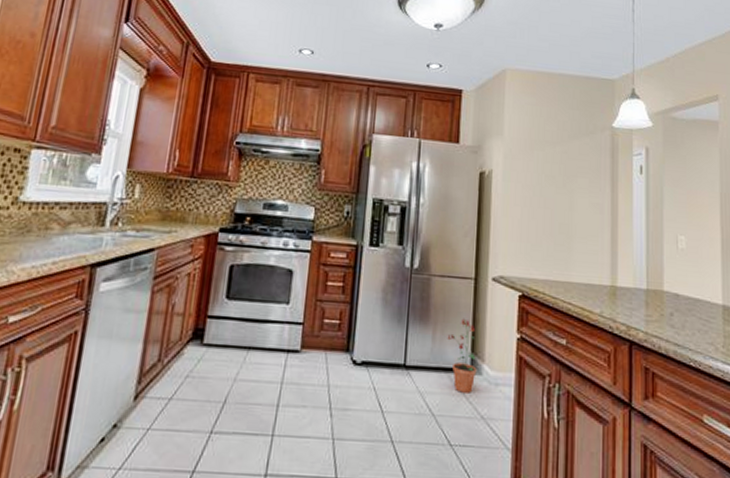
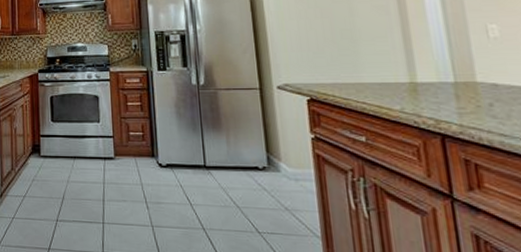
potted plant: present [447,318,477,393] -> none [241,123,275,188]

